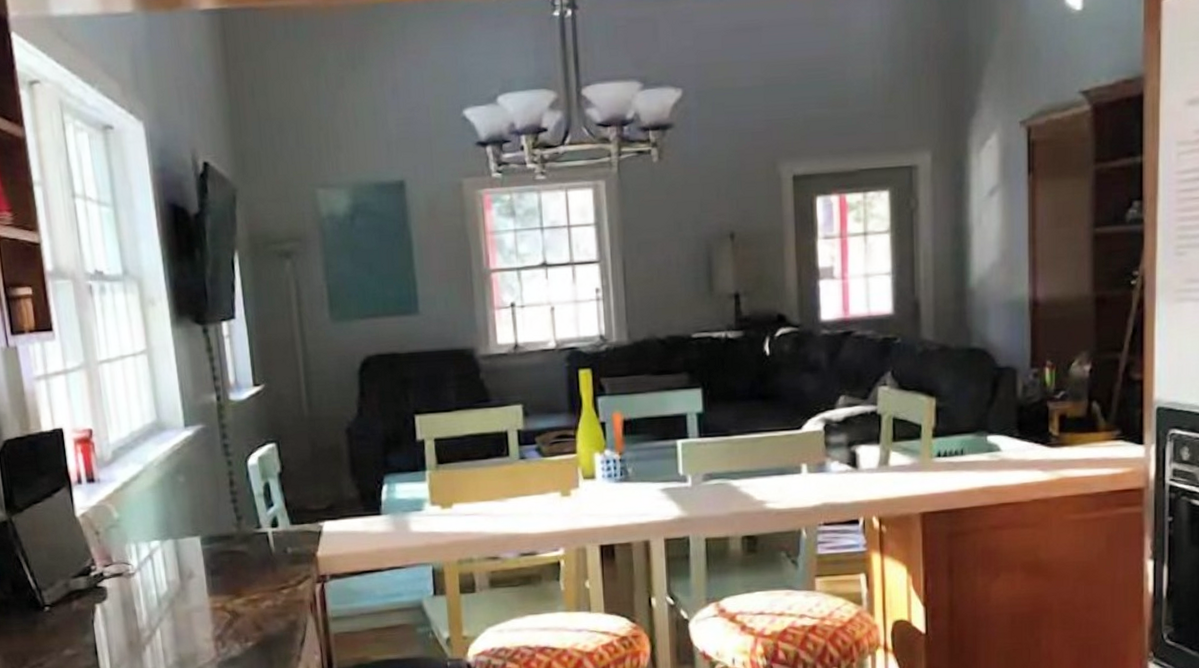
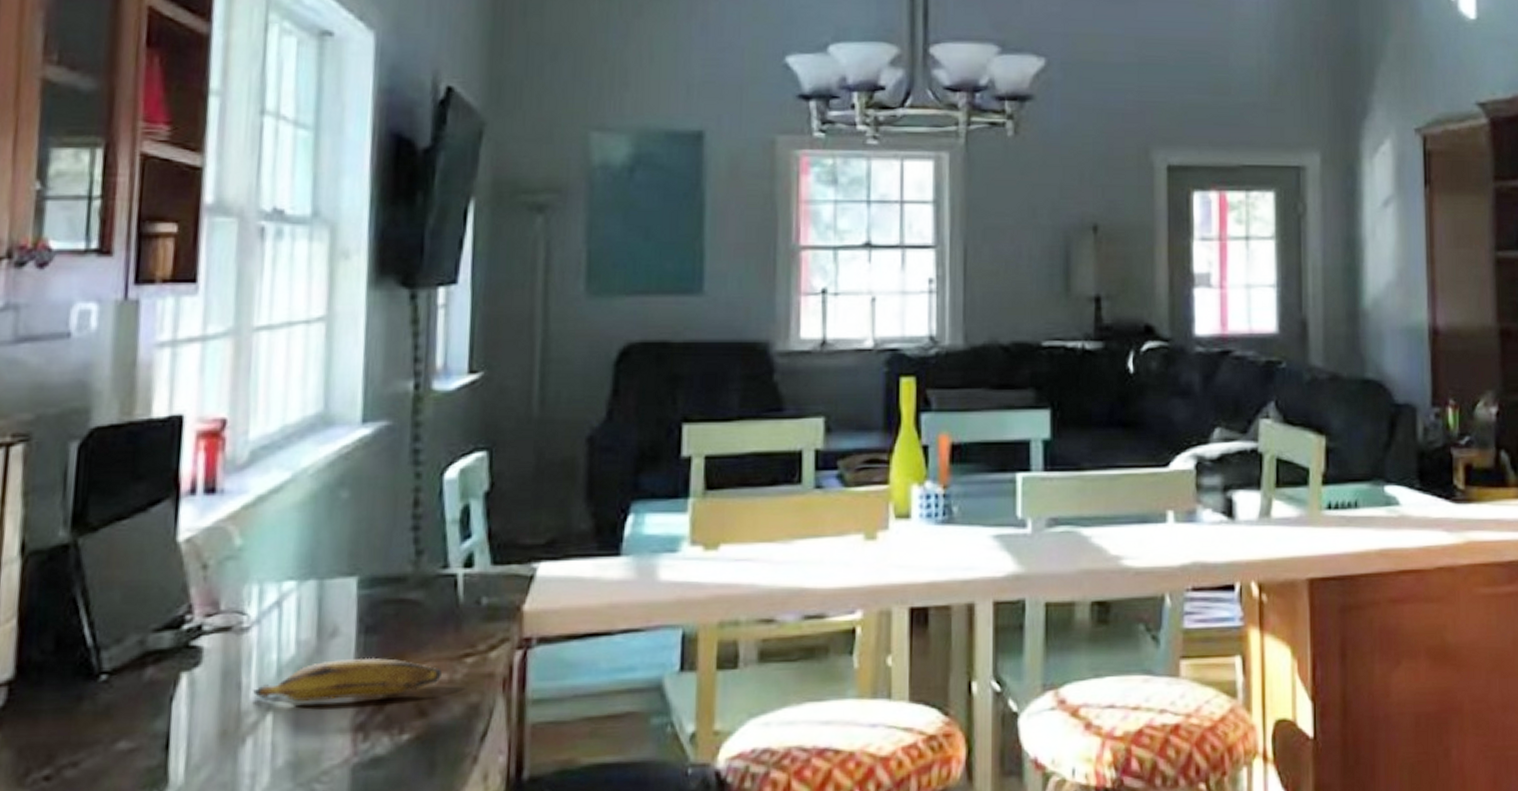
banana: none [144,591,268,622] -> present [253,657,442,702]

